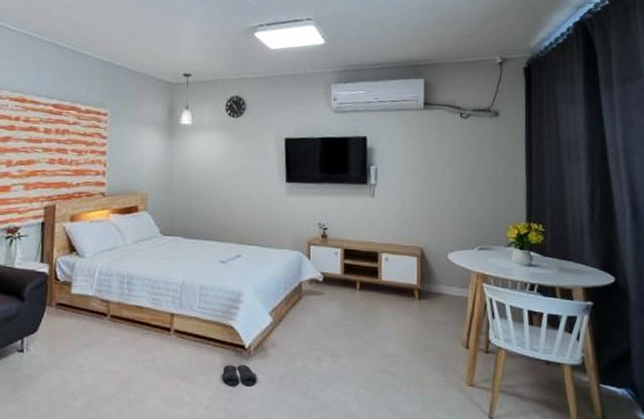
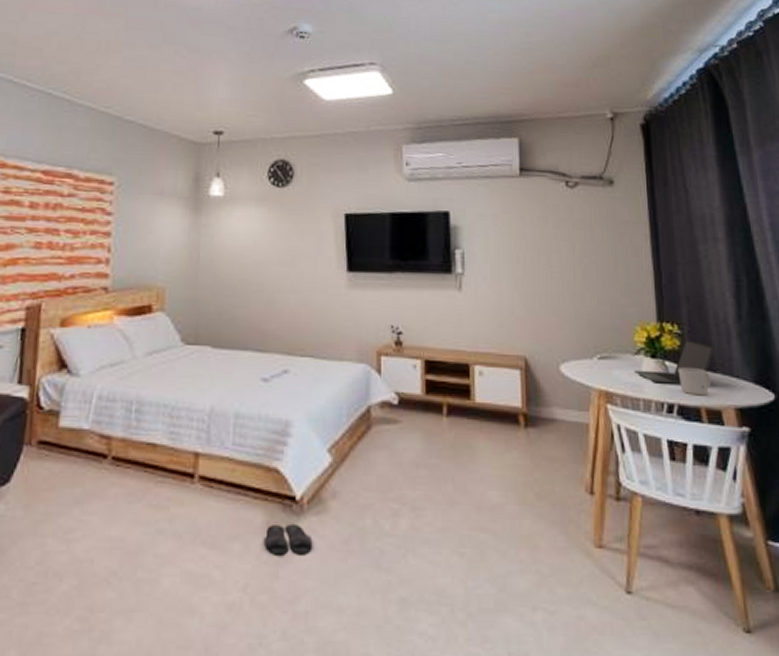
laptop: none [506,236,571,269] -> present [634,339,715,384]
mug: none [540,257,566,278] -> present [677,368,712,396]

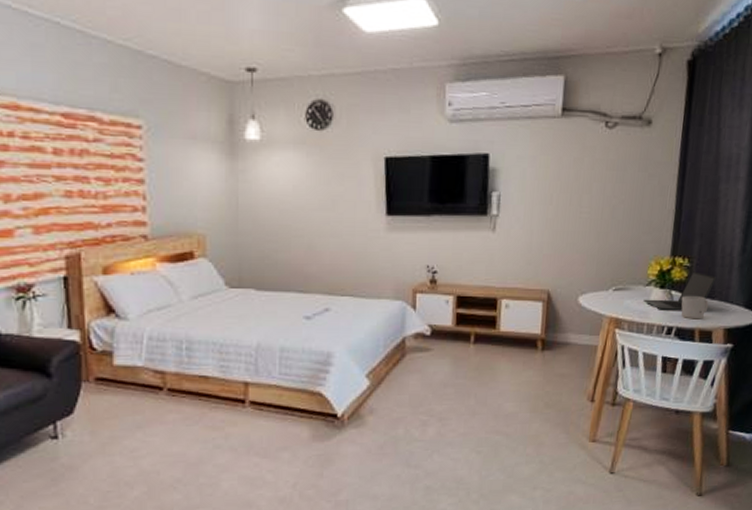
slippers: present [263,523,313,555] -> none [309,435,352,460]

